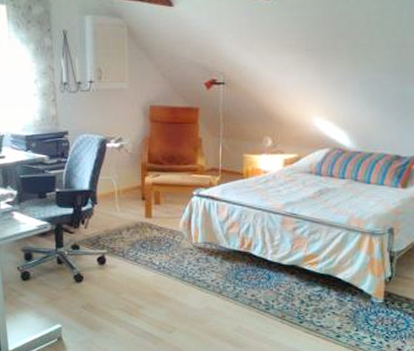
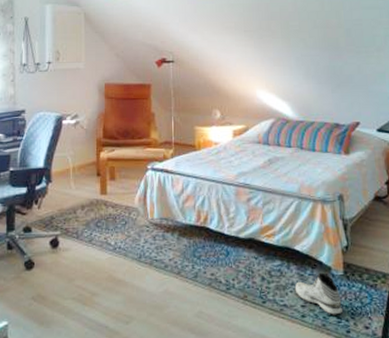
sneaker: none [332,299,378,337] -> present [294,272,343,315]

